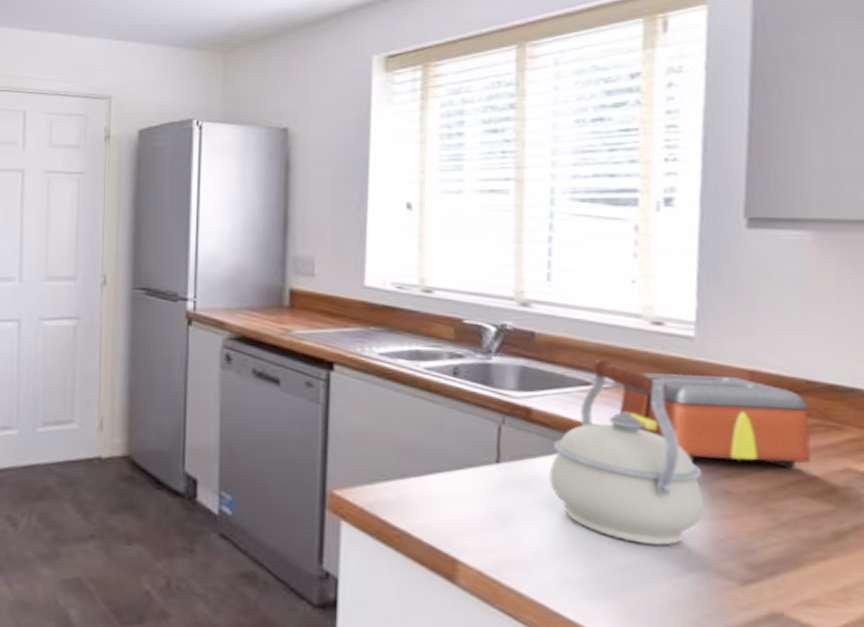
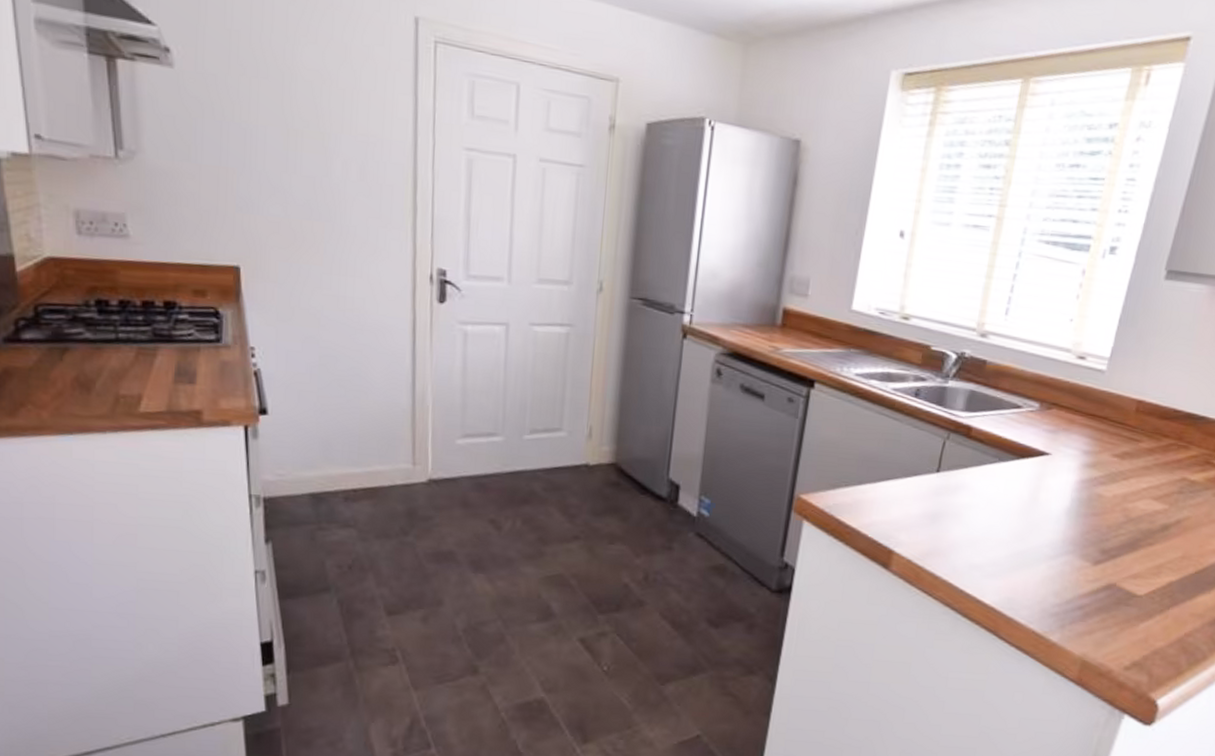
kettle: present [549,360,705,546] -> none [975,387,1087,537]
toaster: present [619,373,812,468] -> none [1037,399,1170,478]

